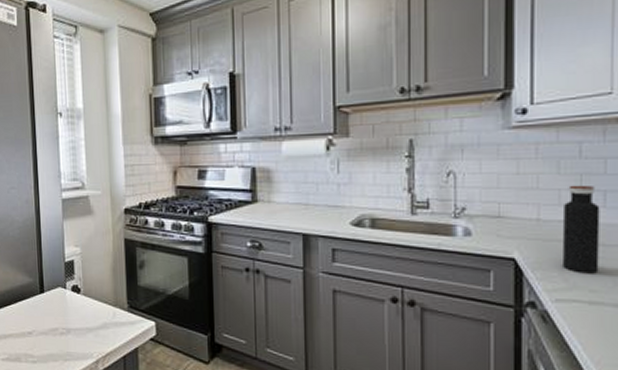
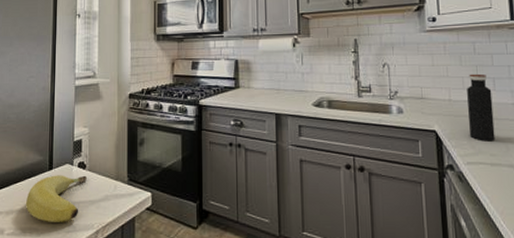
banana: none [18,299,82,350] -> present [25,175,87,222]

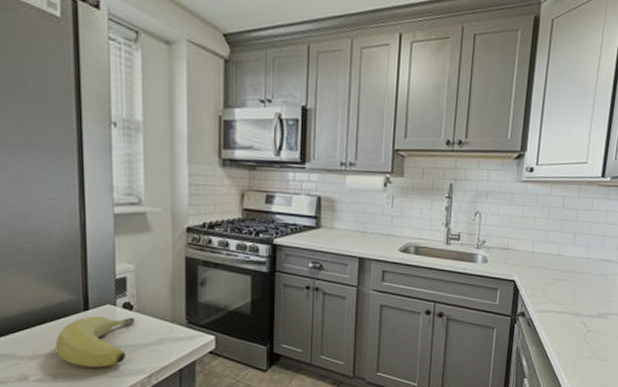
water bottle: present [467,73,496,141] -> none [544,227,571,292]

